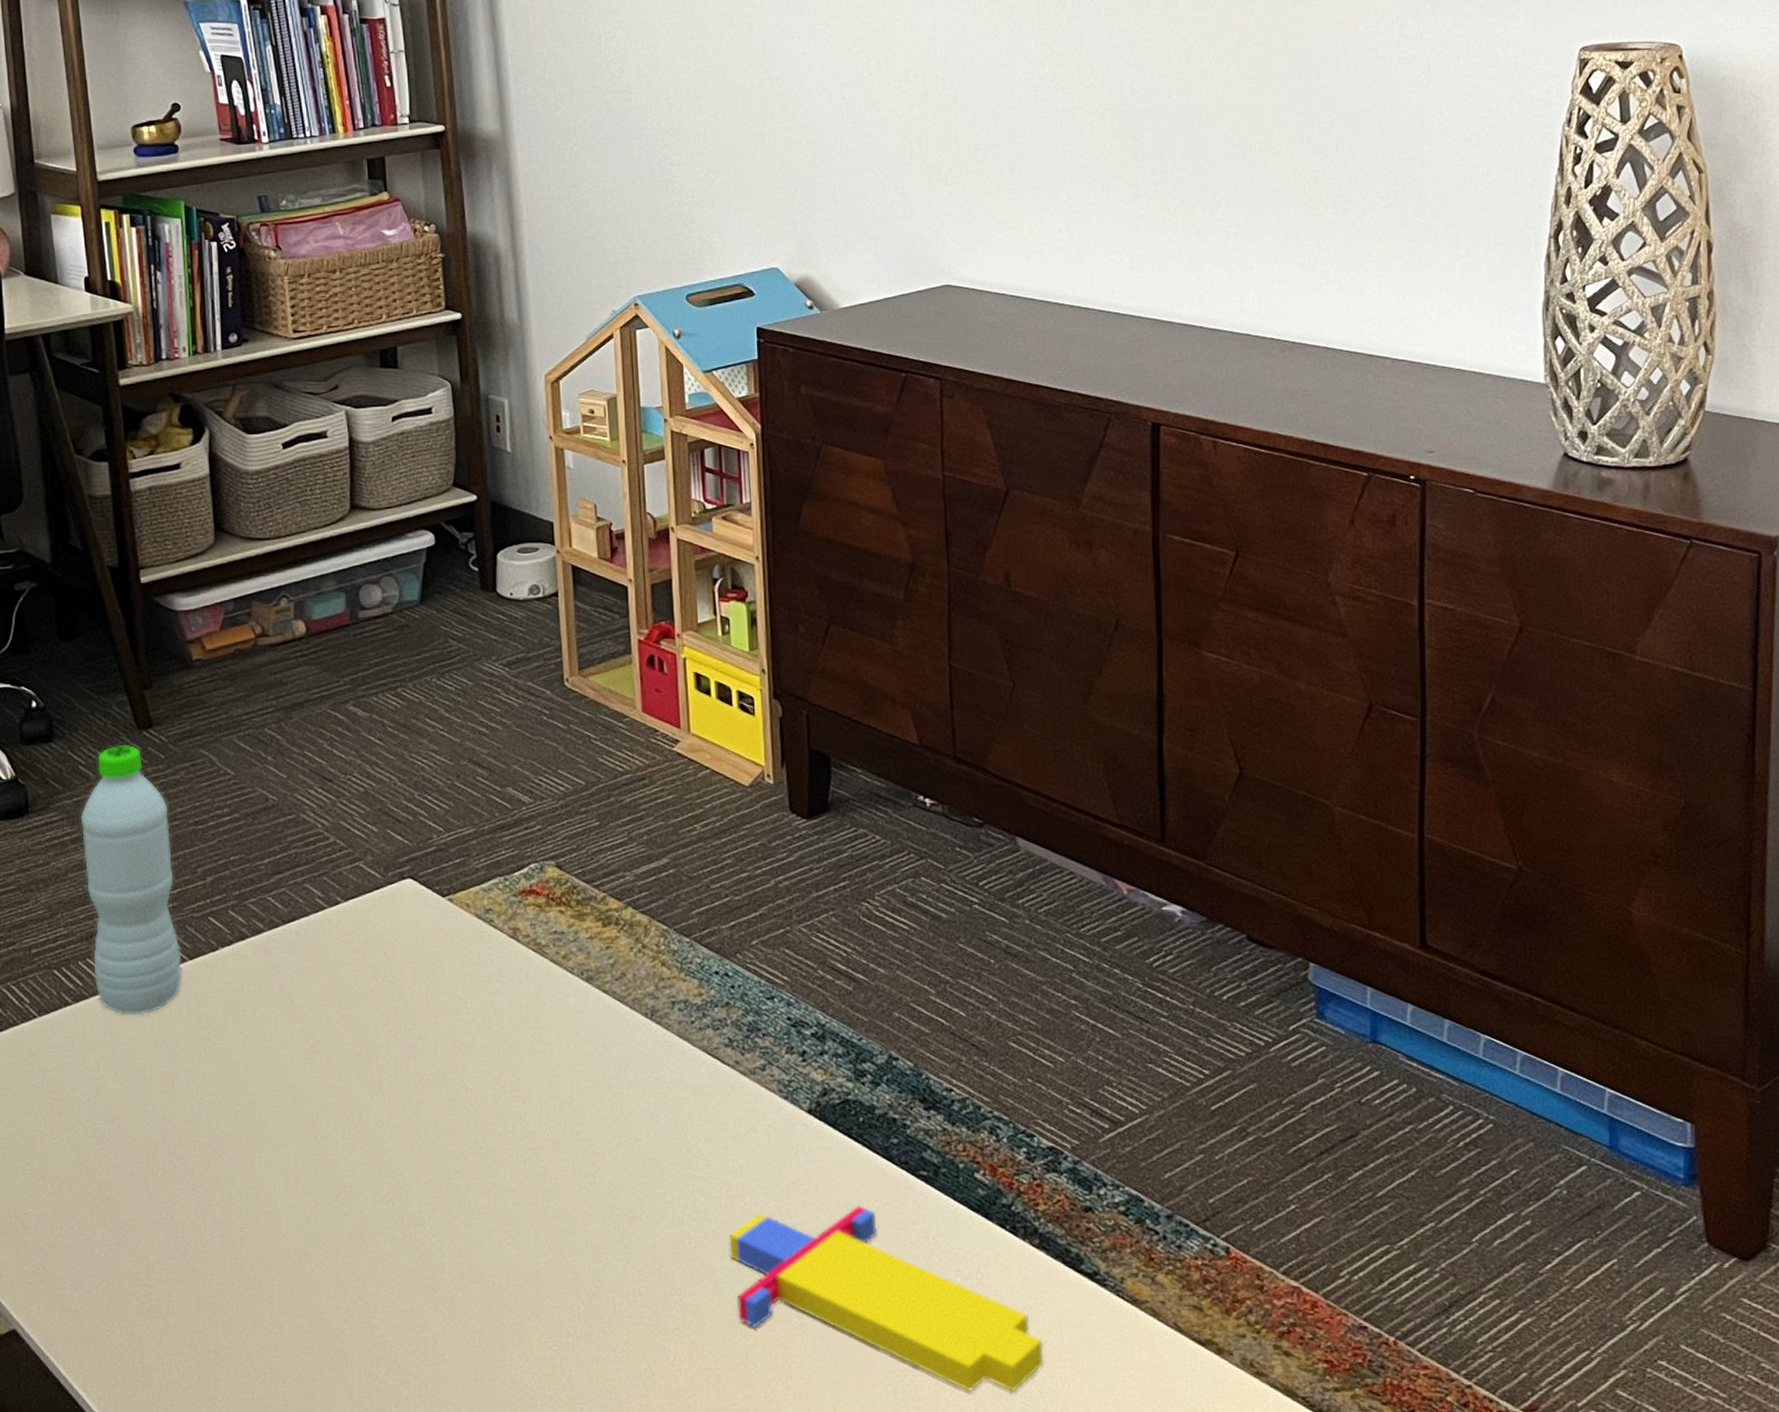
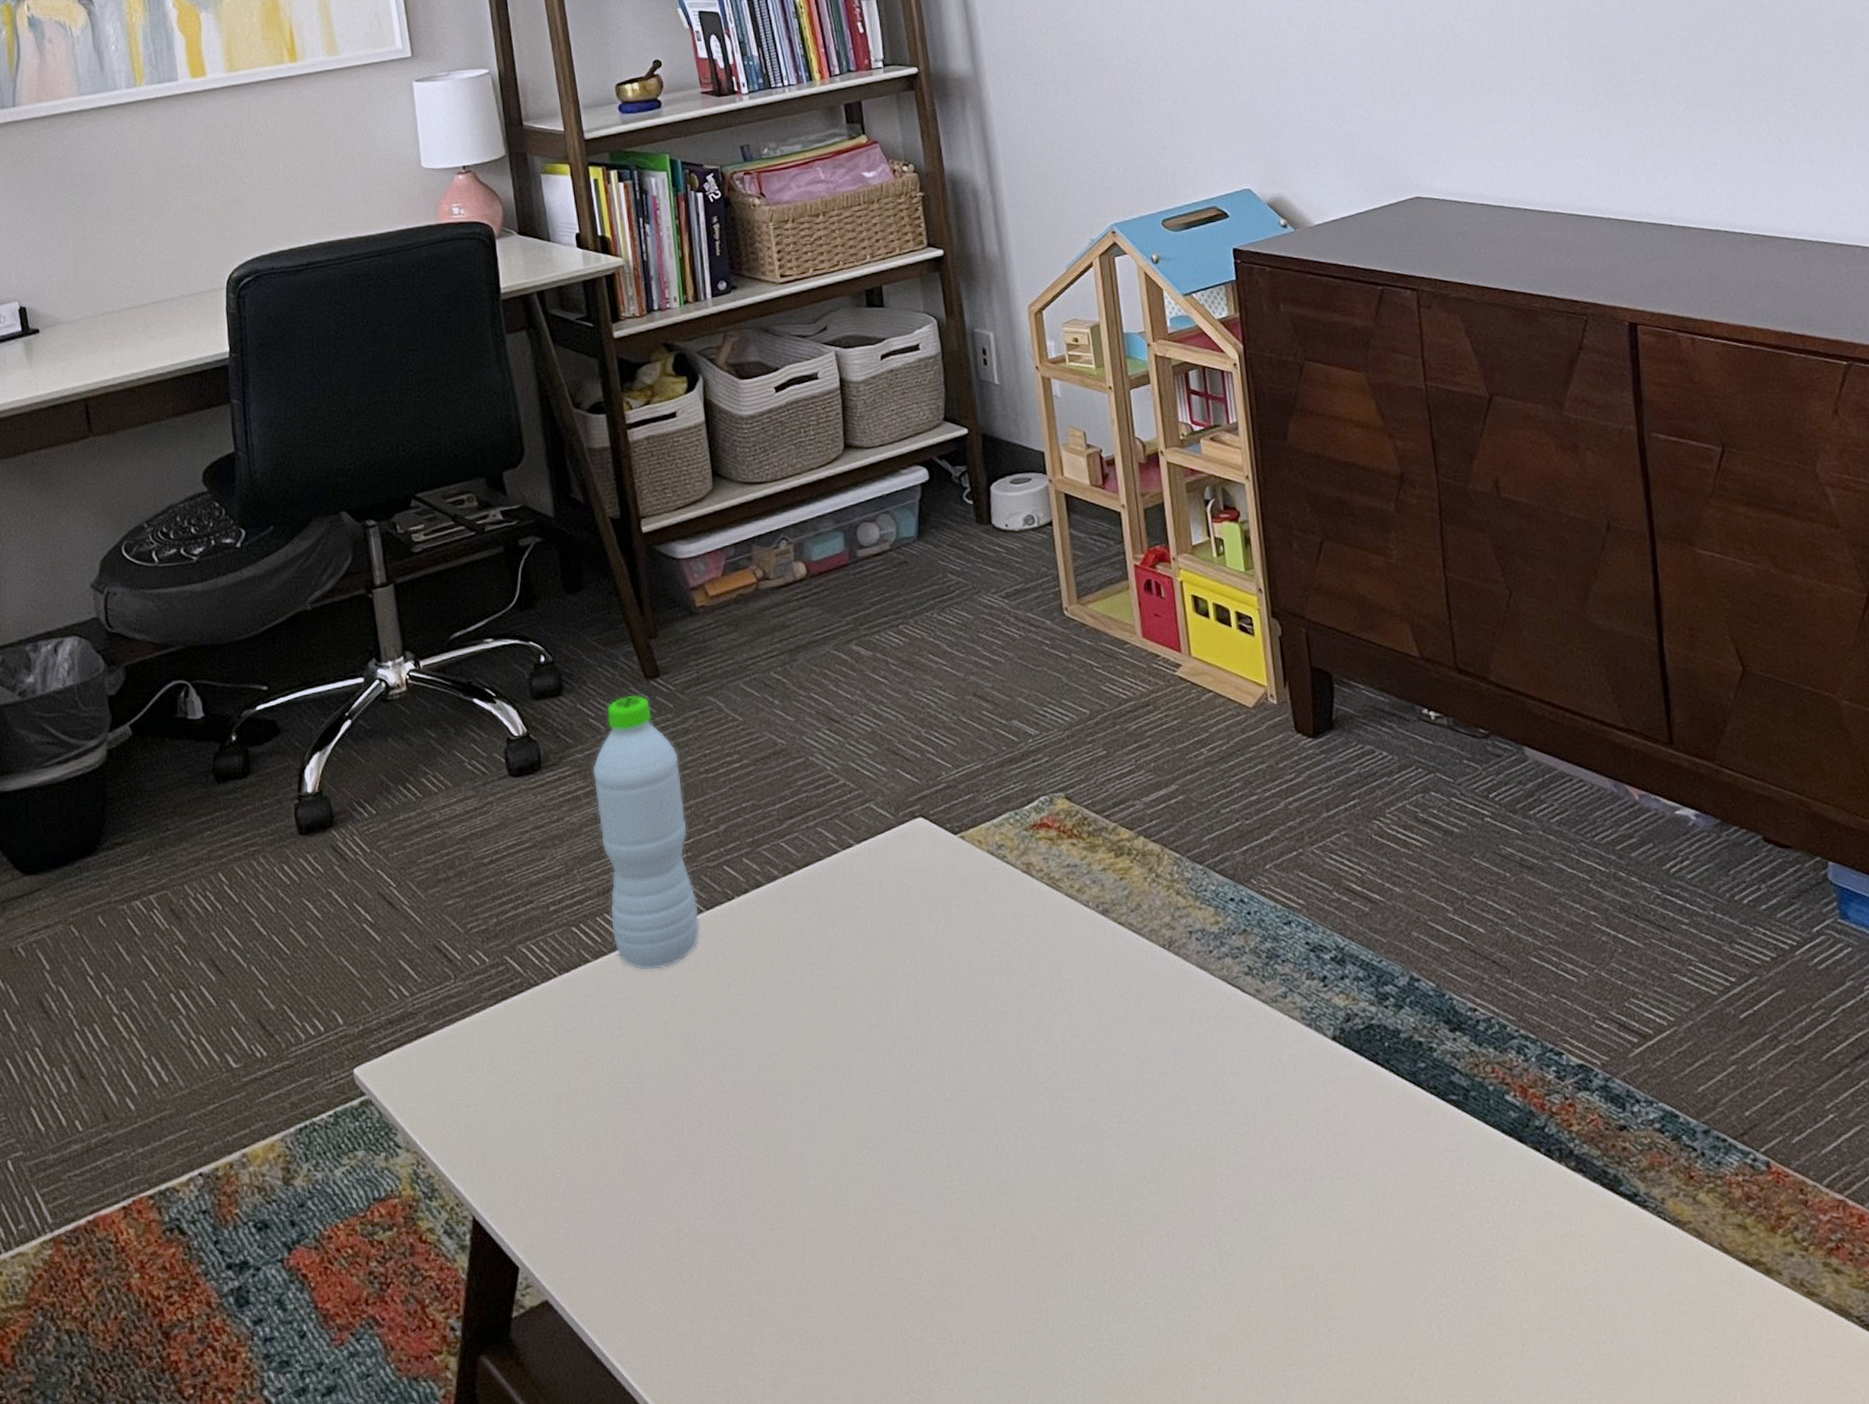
toy sword: present [729,1205,1044,1392] -> none [1260,1133,1590,1326]

